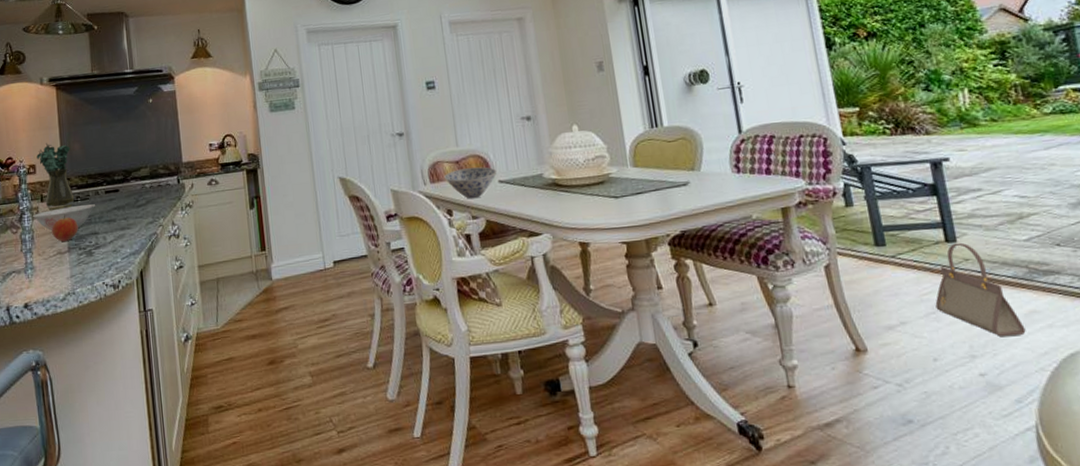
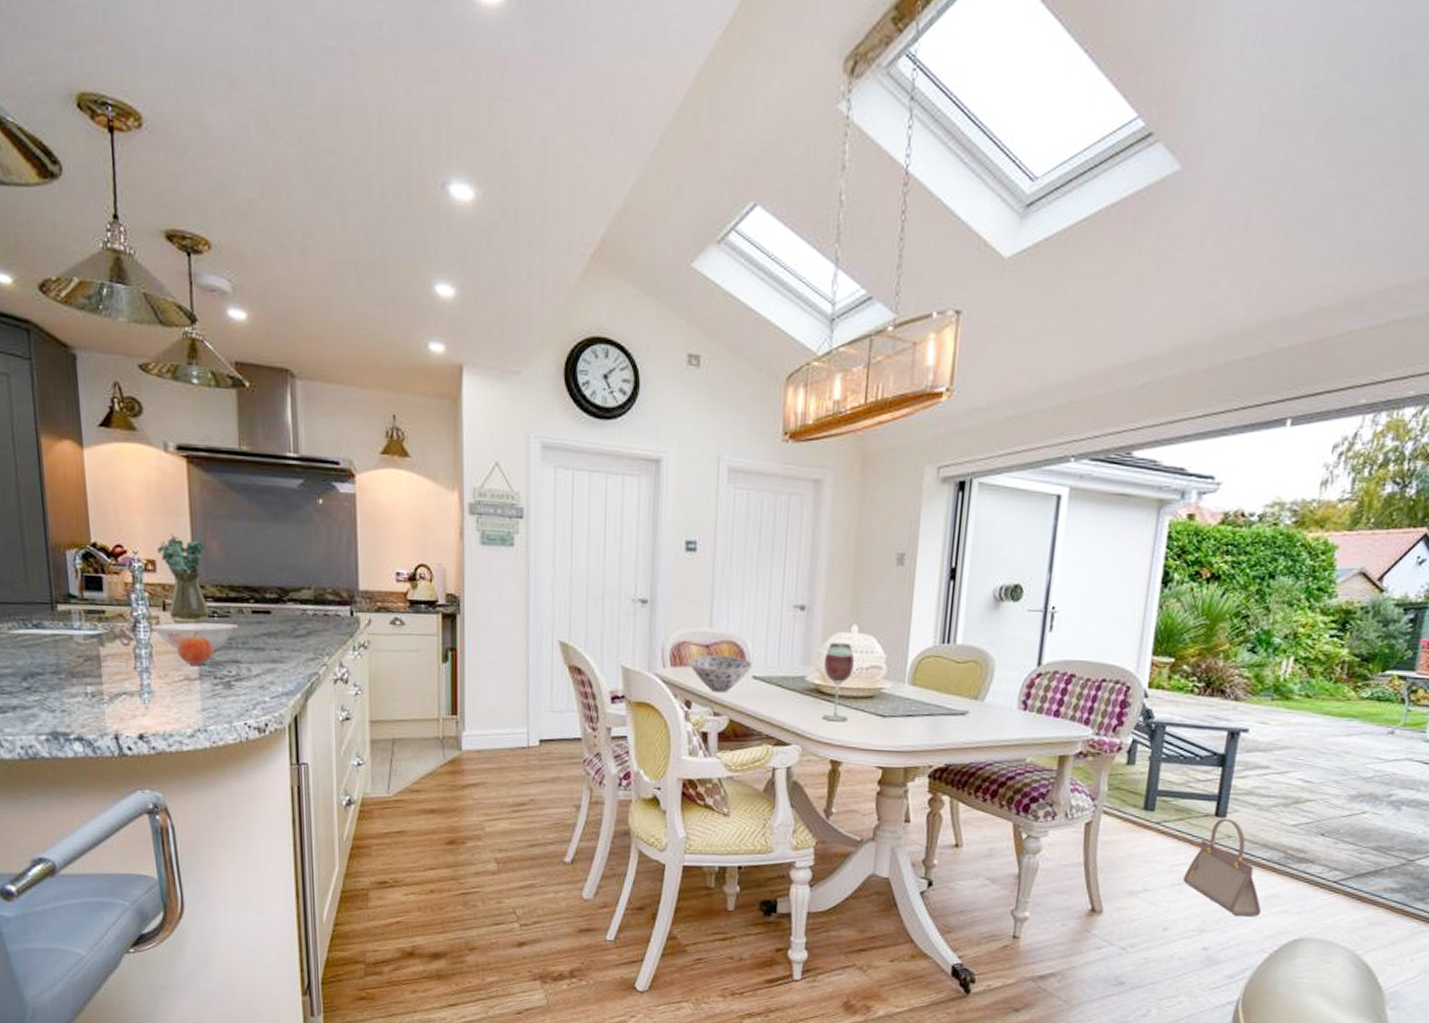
wineglass: none [555,141,586,209] -> present [823,643,855,722]

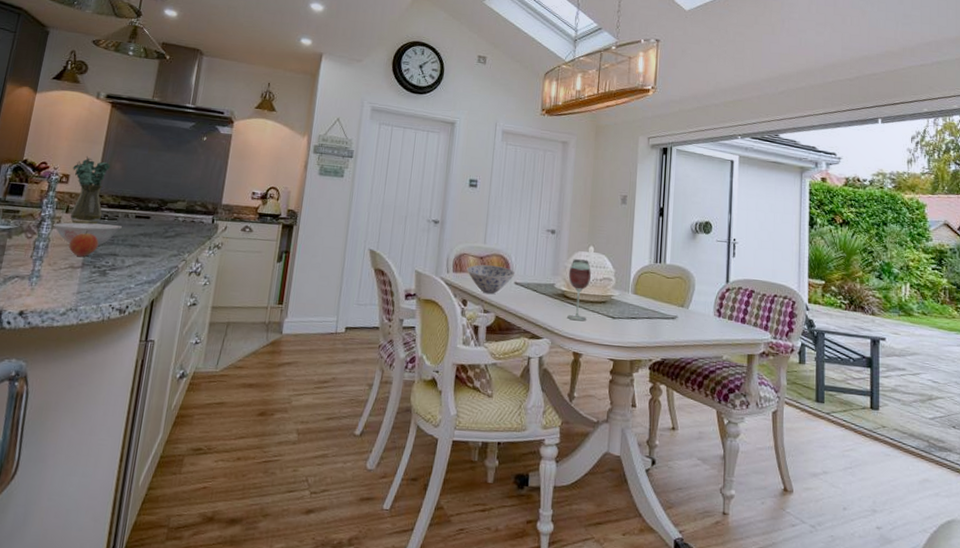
handbag: present [1183,818,1261,916] -> none [853,411,918,498]

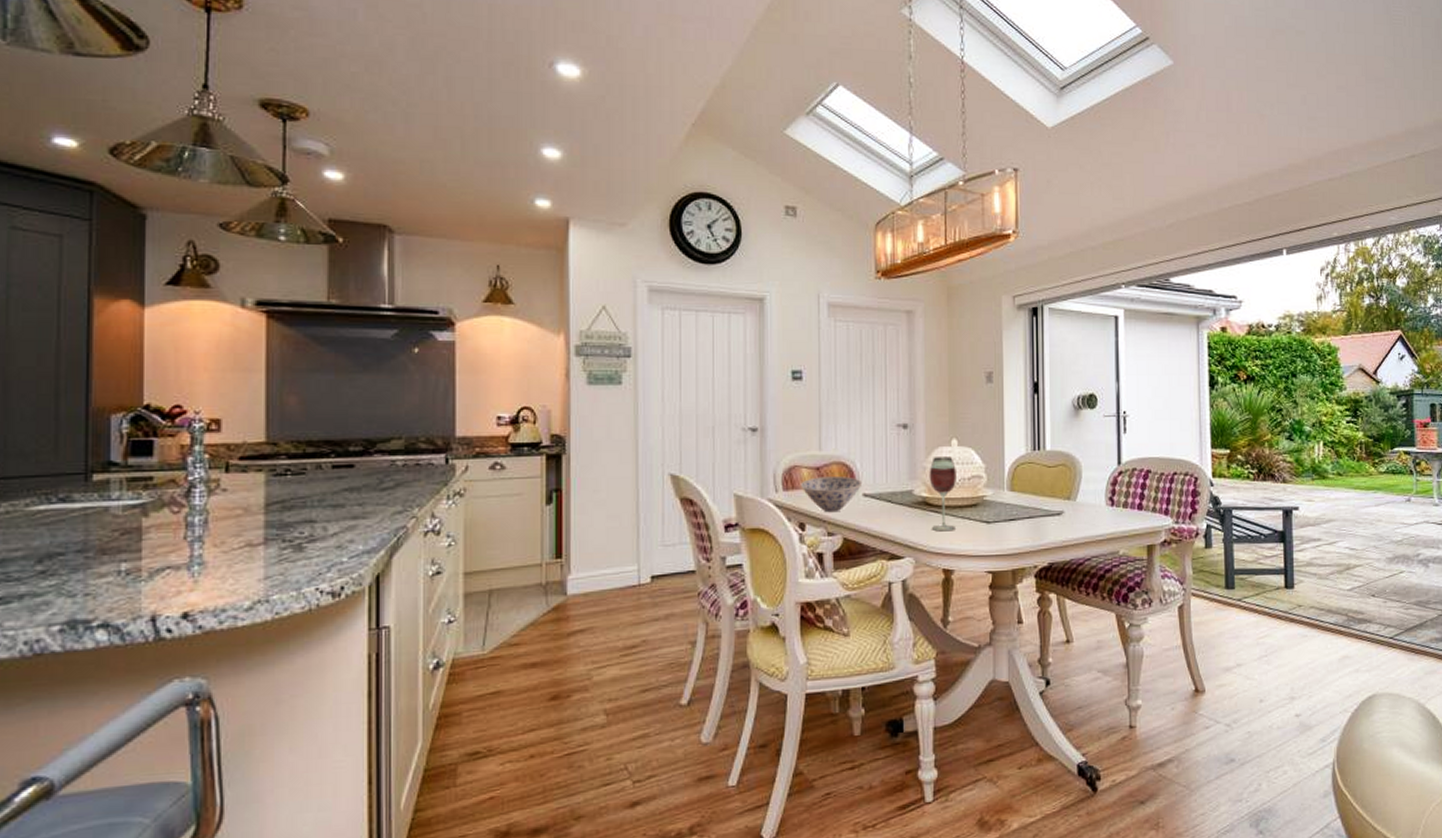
bowl: present [52,222,122,247] -> none [208,482,314,515]
fruit: present [69,230,99,257] -> none [239,492,283,529]
vase: present [70,156,110,225] -> none [224,391,282,486]

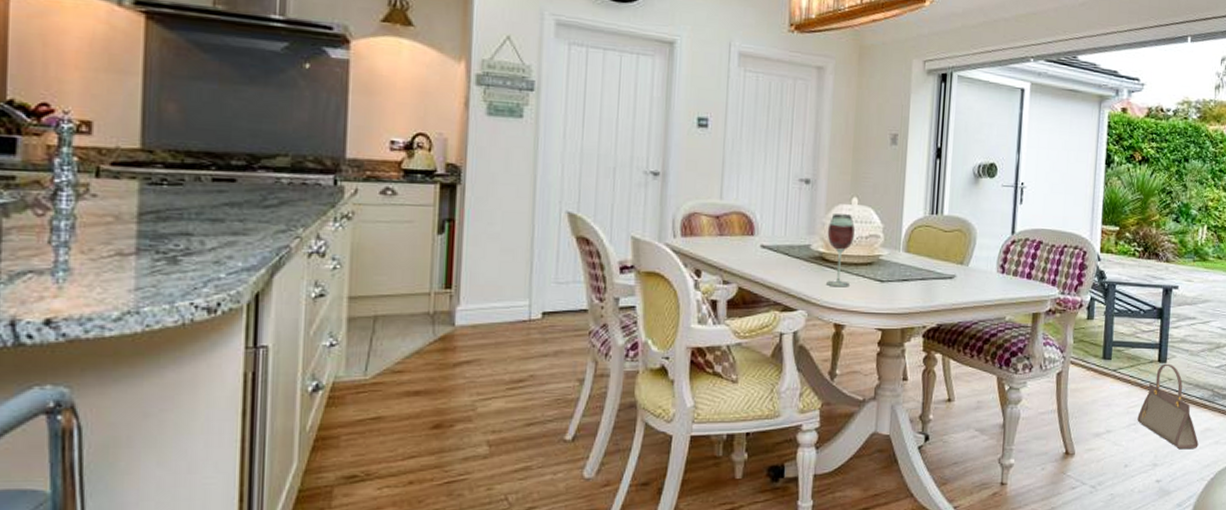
bowl: present [801,476,863,513] -> none [700,225,761,262]
handbag: none [1268,589,1337,679] -> present [1137,363,1199,448]

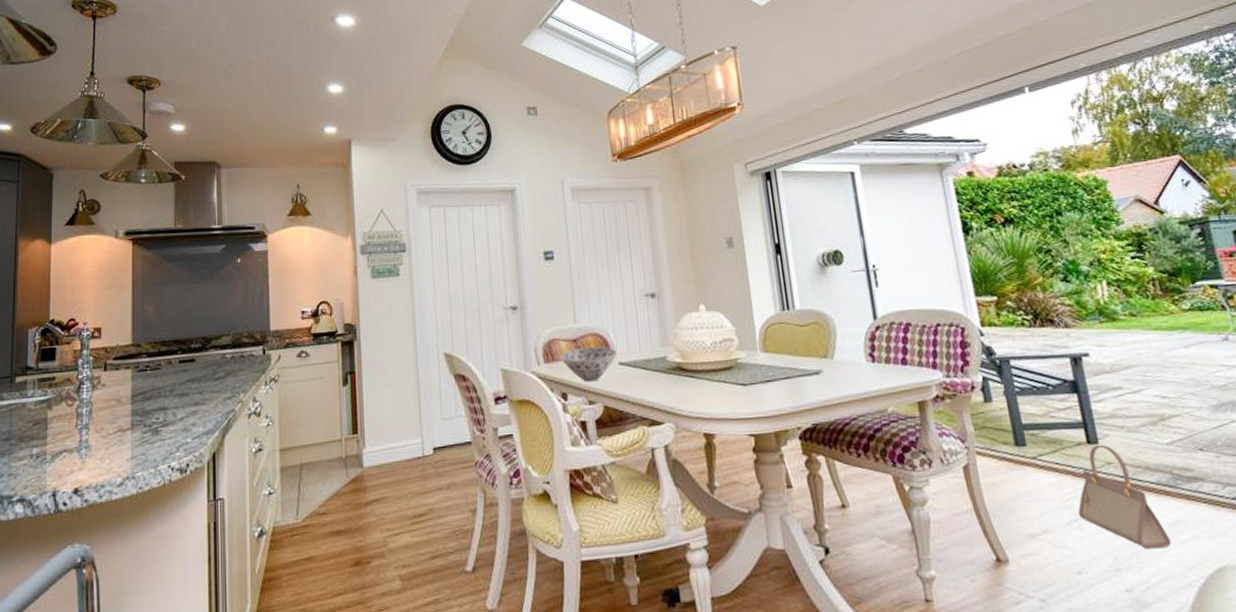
bowl: none [700,225,761,262] -> present [560,346,618,382]
wineglass: present [827,214,856,288] -> none [680,322,712,396]

